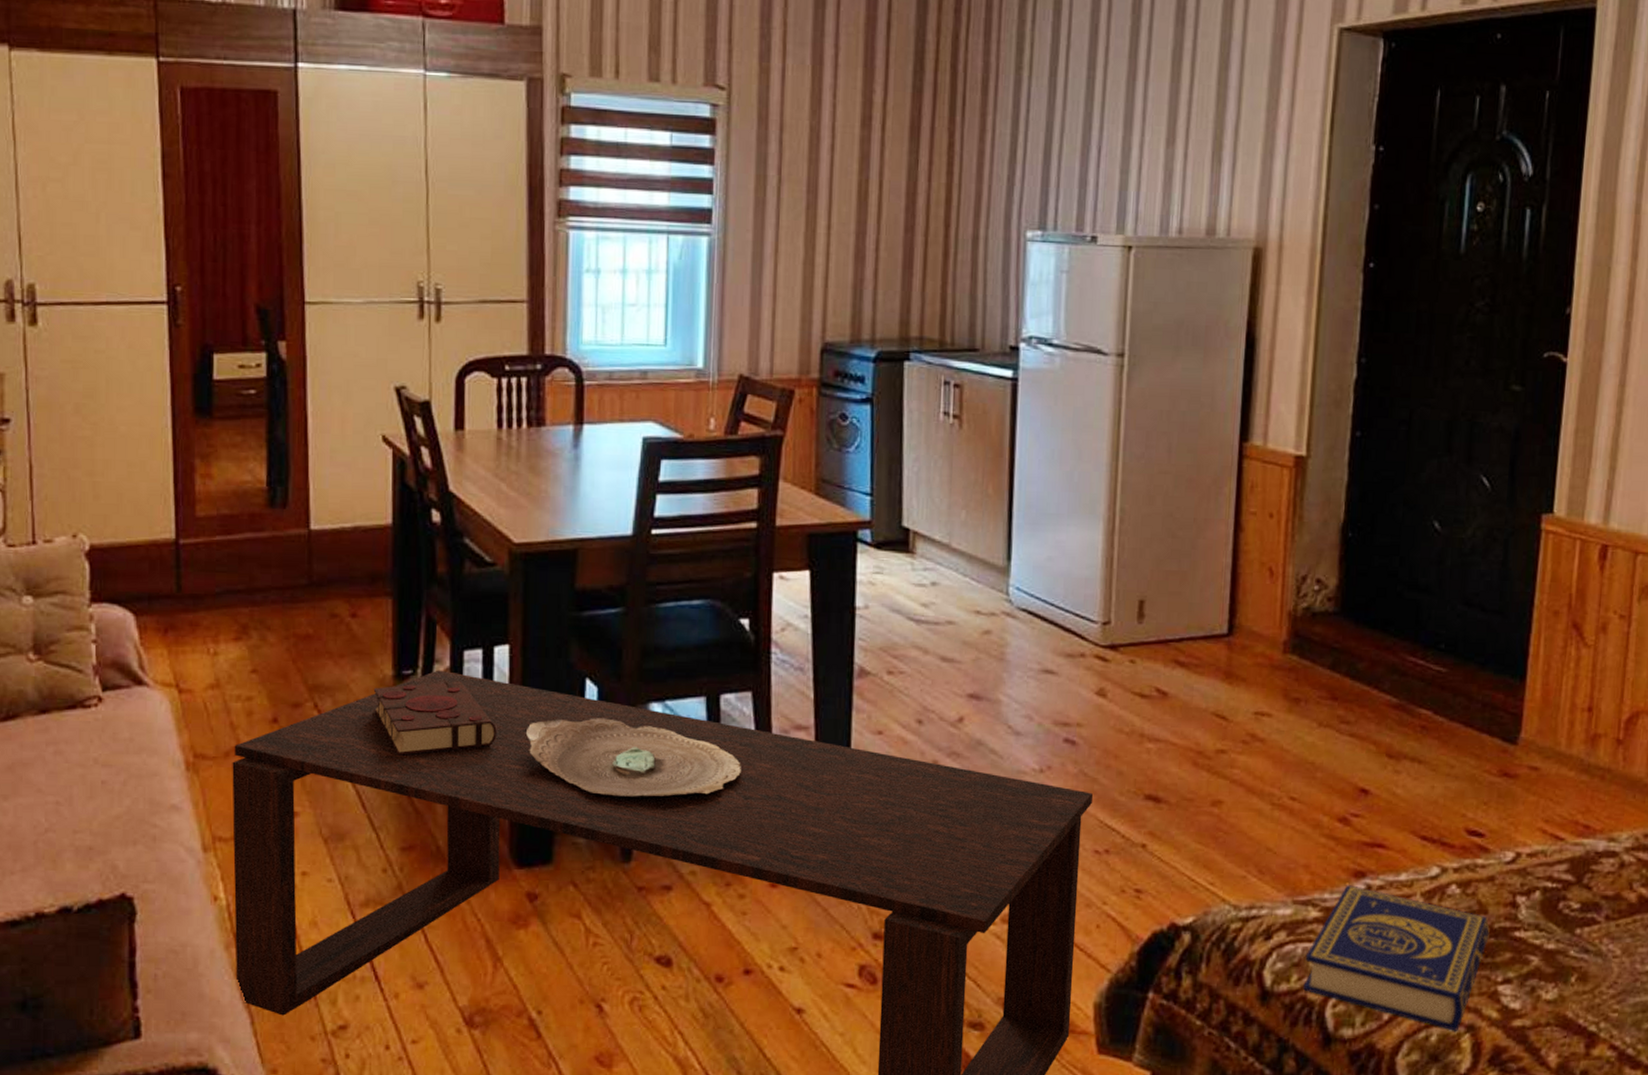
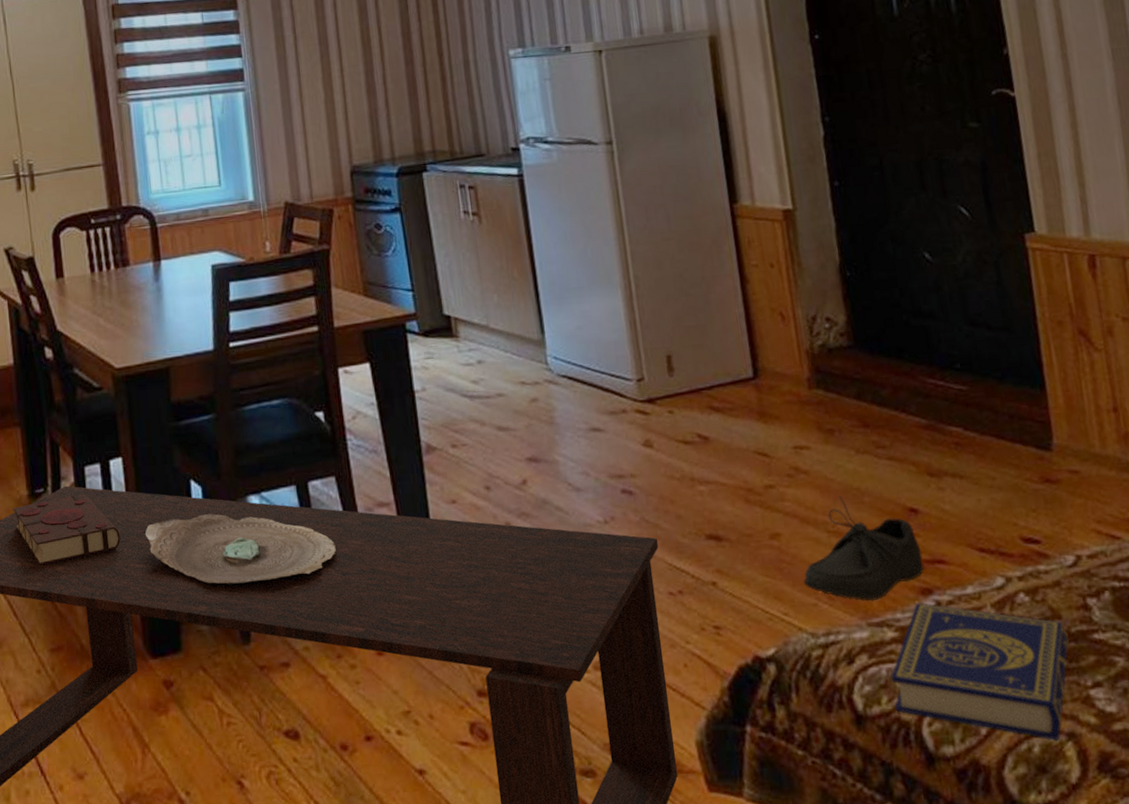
arctic: none [1236,768,1364,879] -> present [803,496,924,602]

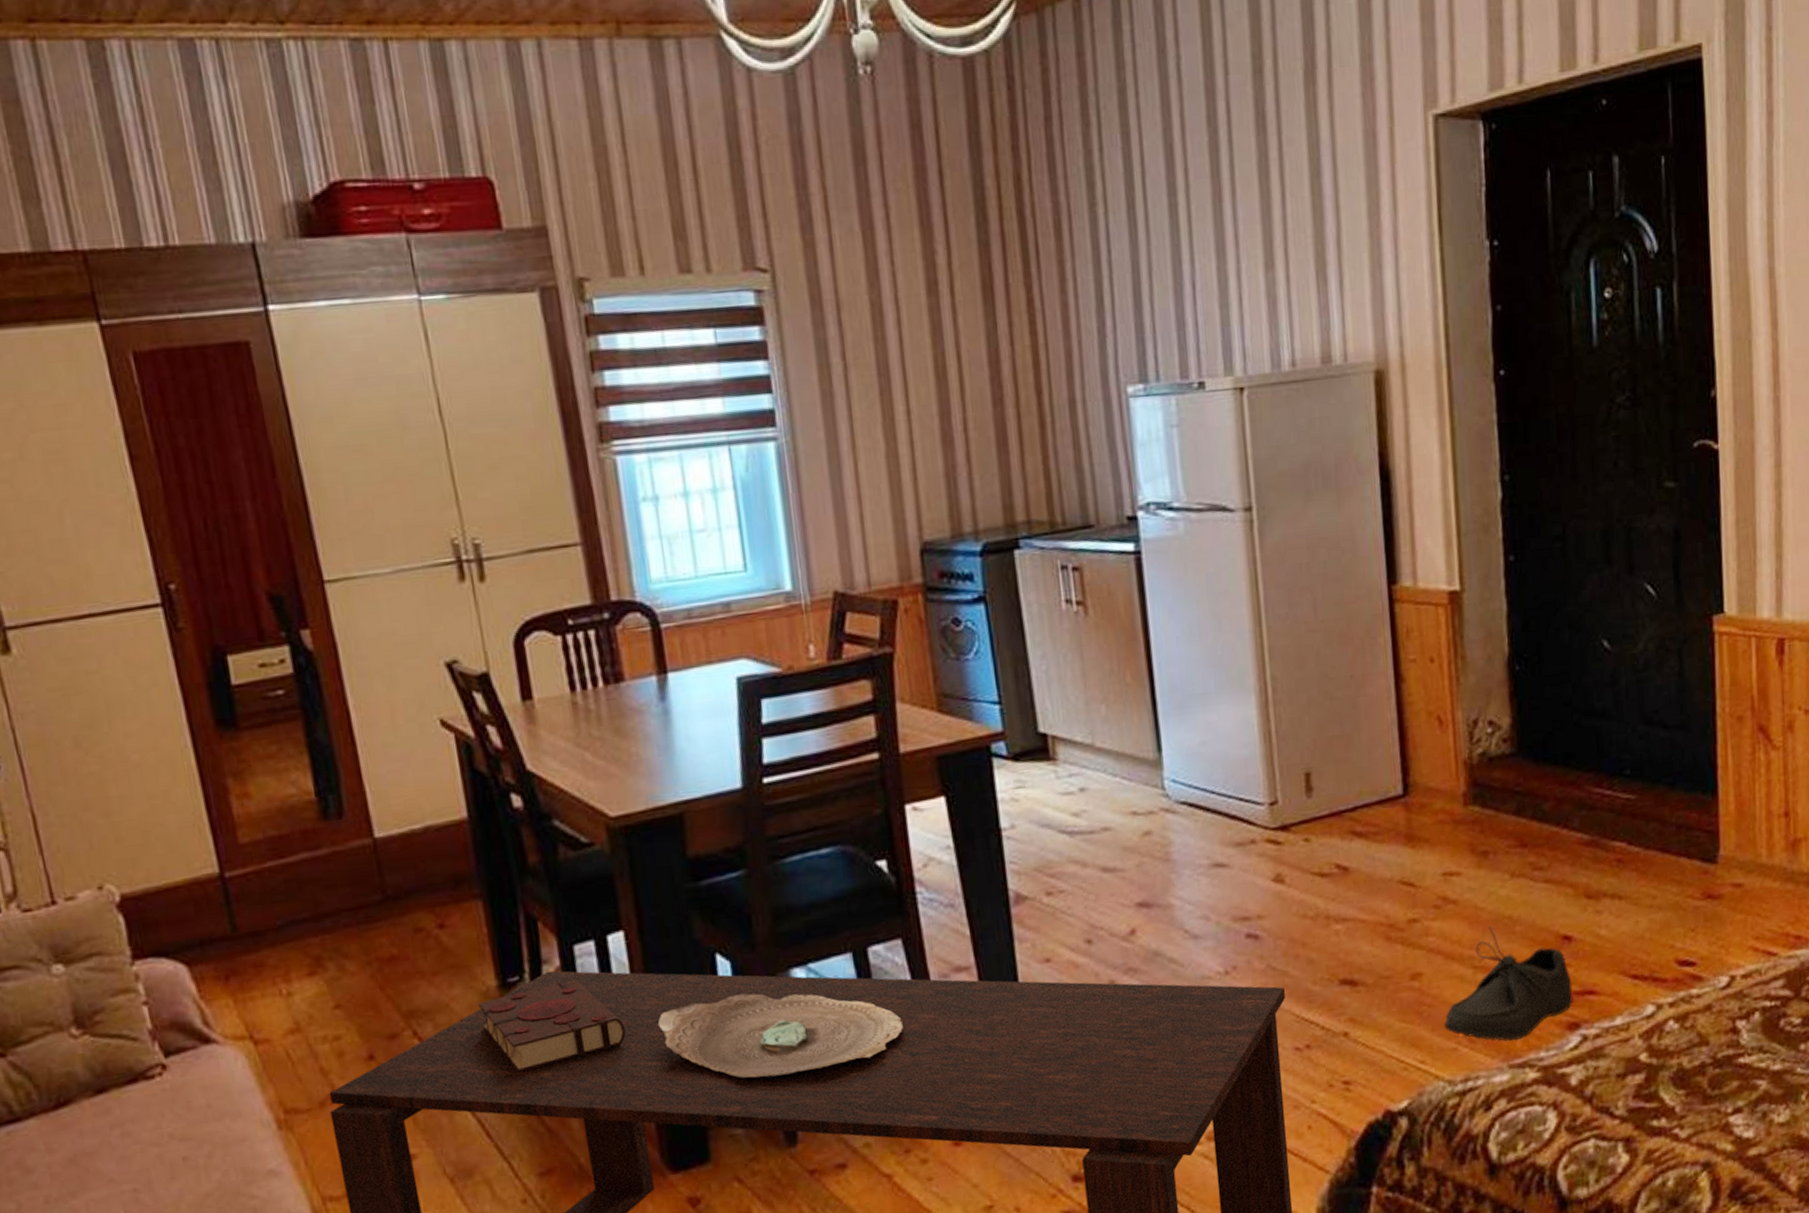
book: present [891,603,1069,741] -> none [1529,1038,1714,1173]

